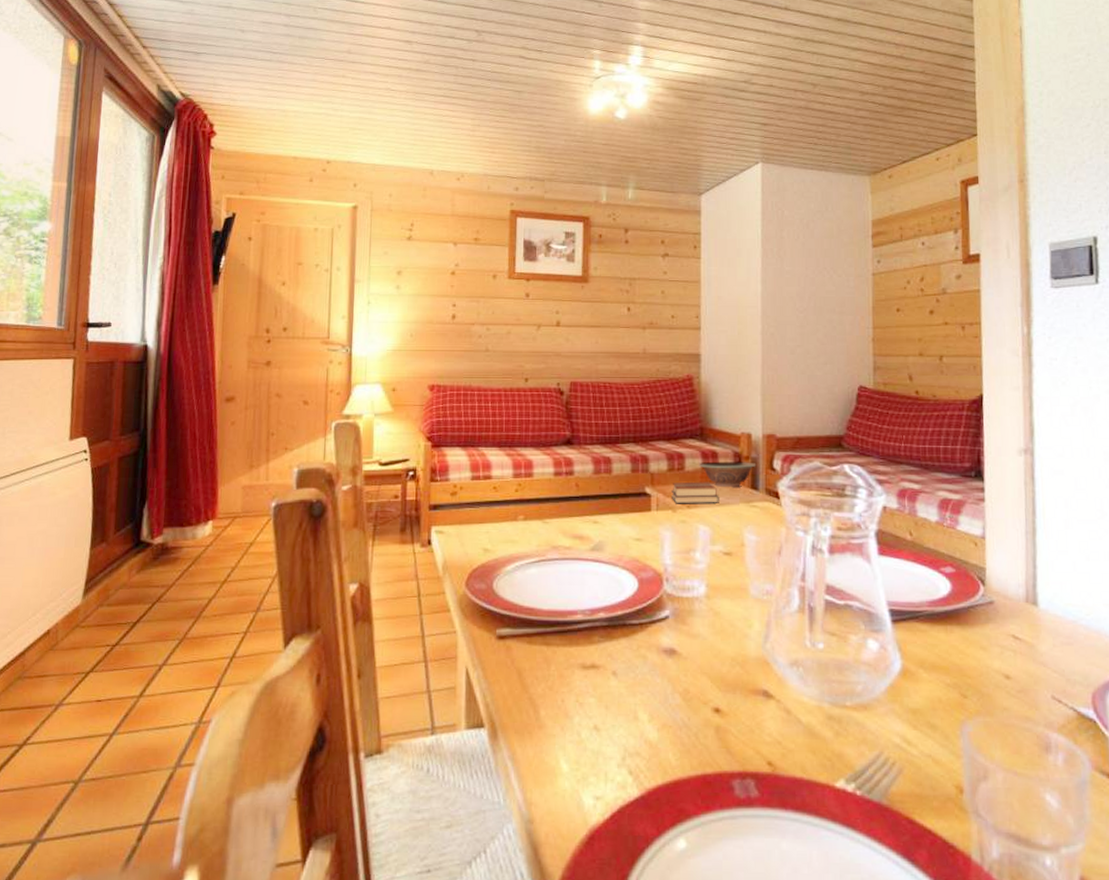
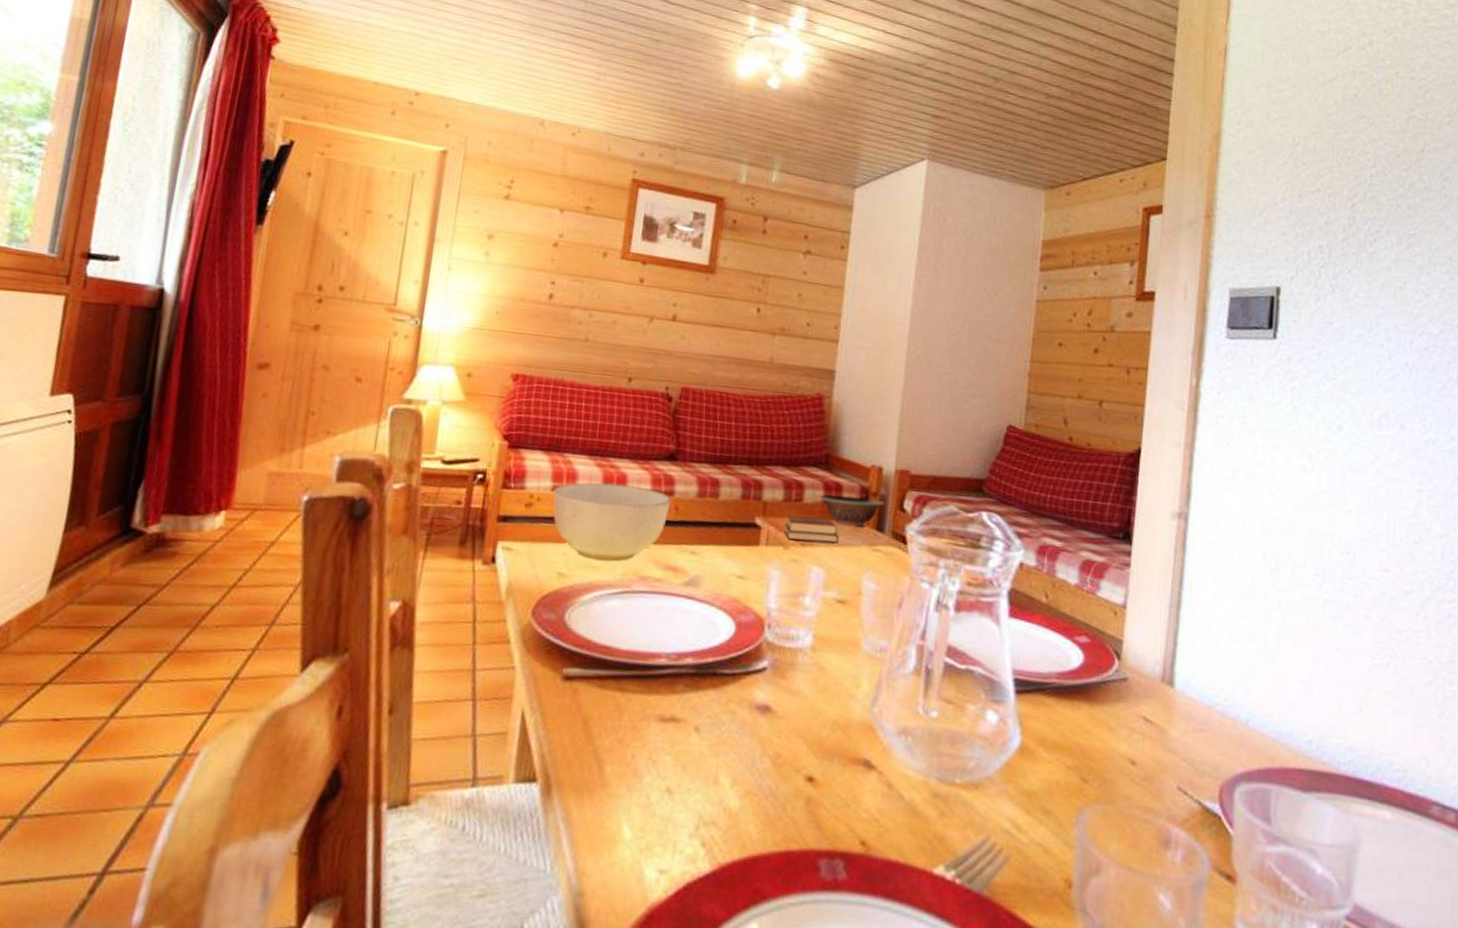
bowl: none [473,469,573,536] -> present [553,482,673,562]

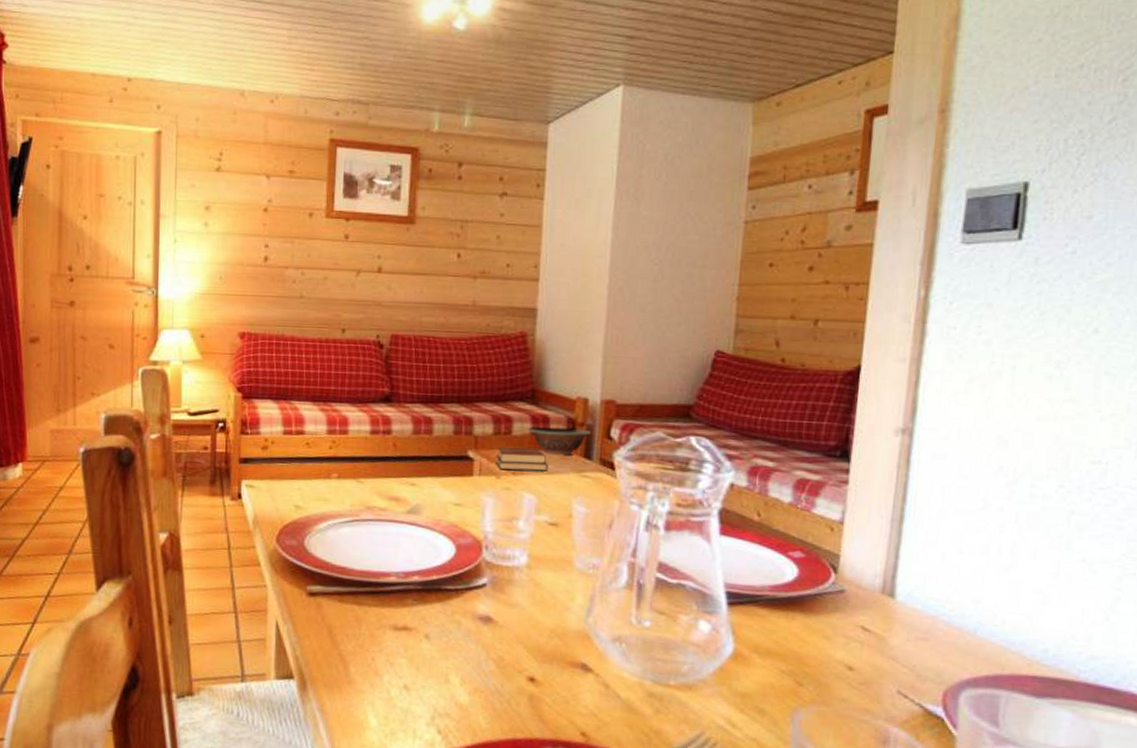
bowl: present [553,482,673,562] -> none [284,425,391,495]

